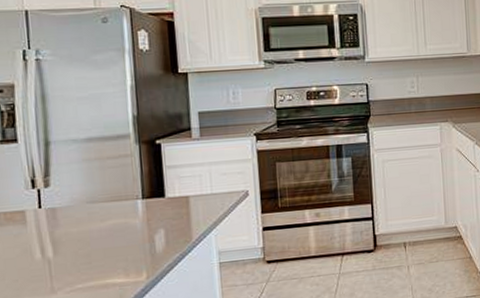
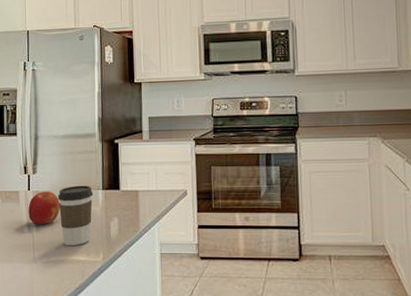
fruit: none [40,207,87,249] -> present [28,191,61,225]
coffee cup: none [81,195,131,269] -> present [57,185,93,246]

